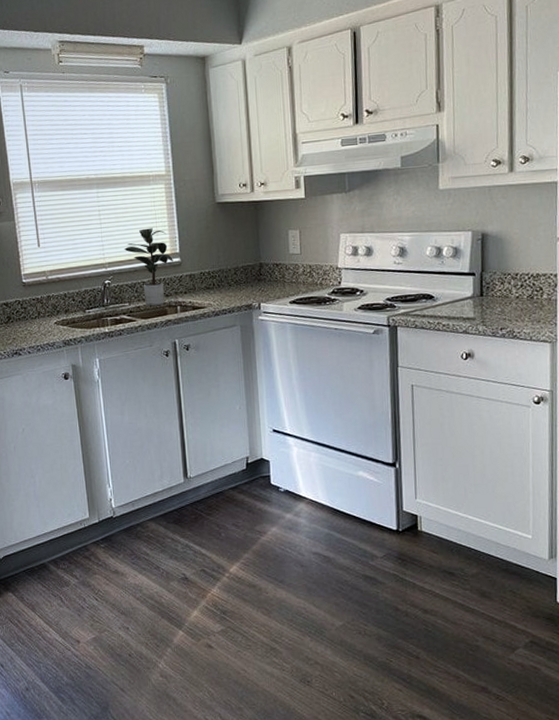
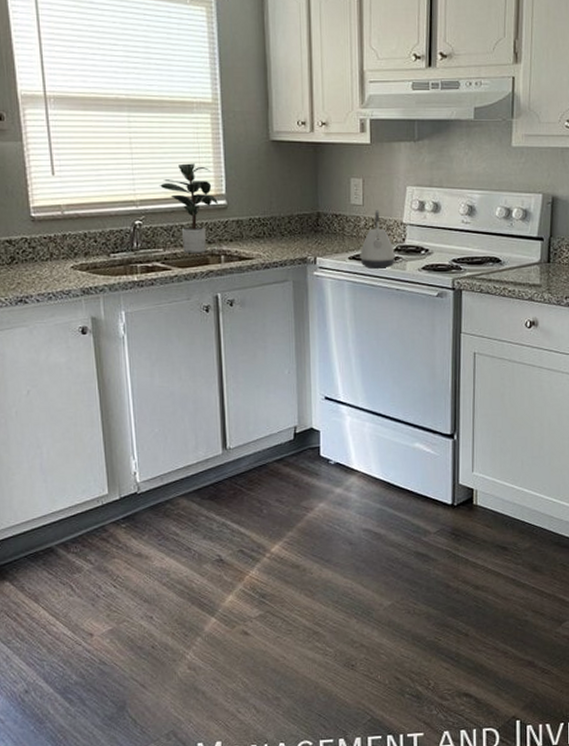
kettle: none [299,257,333,311] -> present [360,210,396,269]

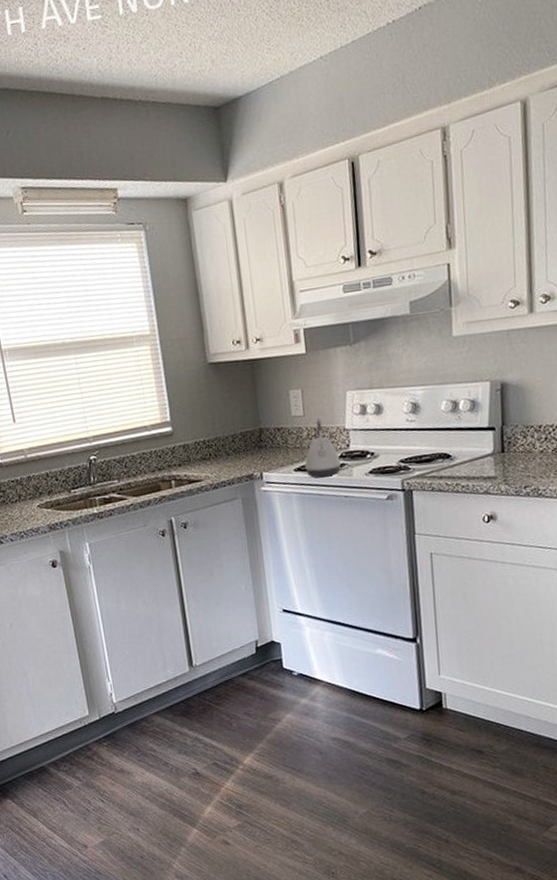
potted plant: present [159,163,226,254] -> none [108,395,172,483]

